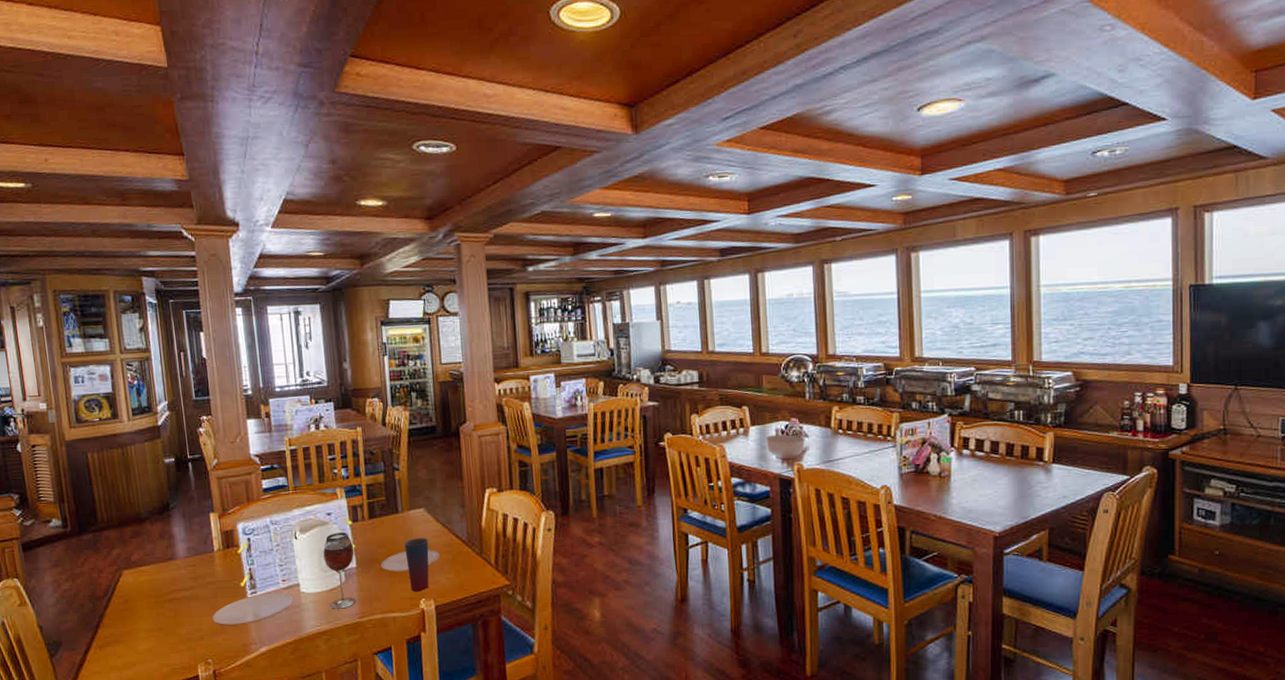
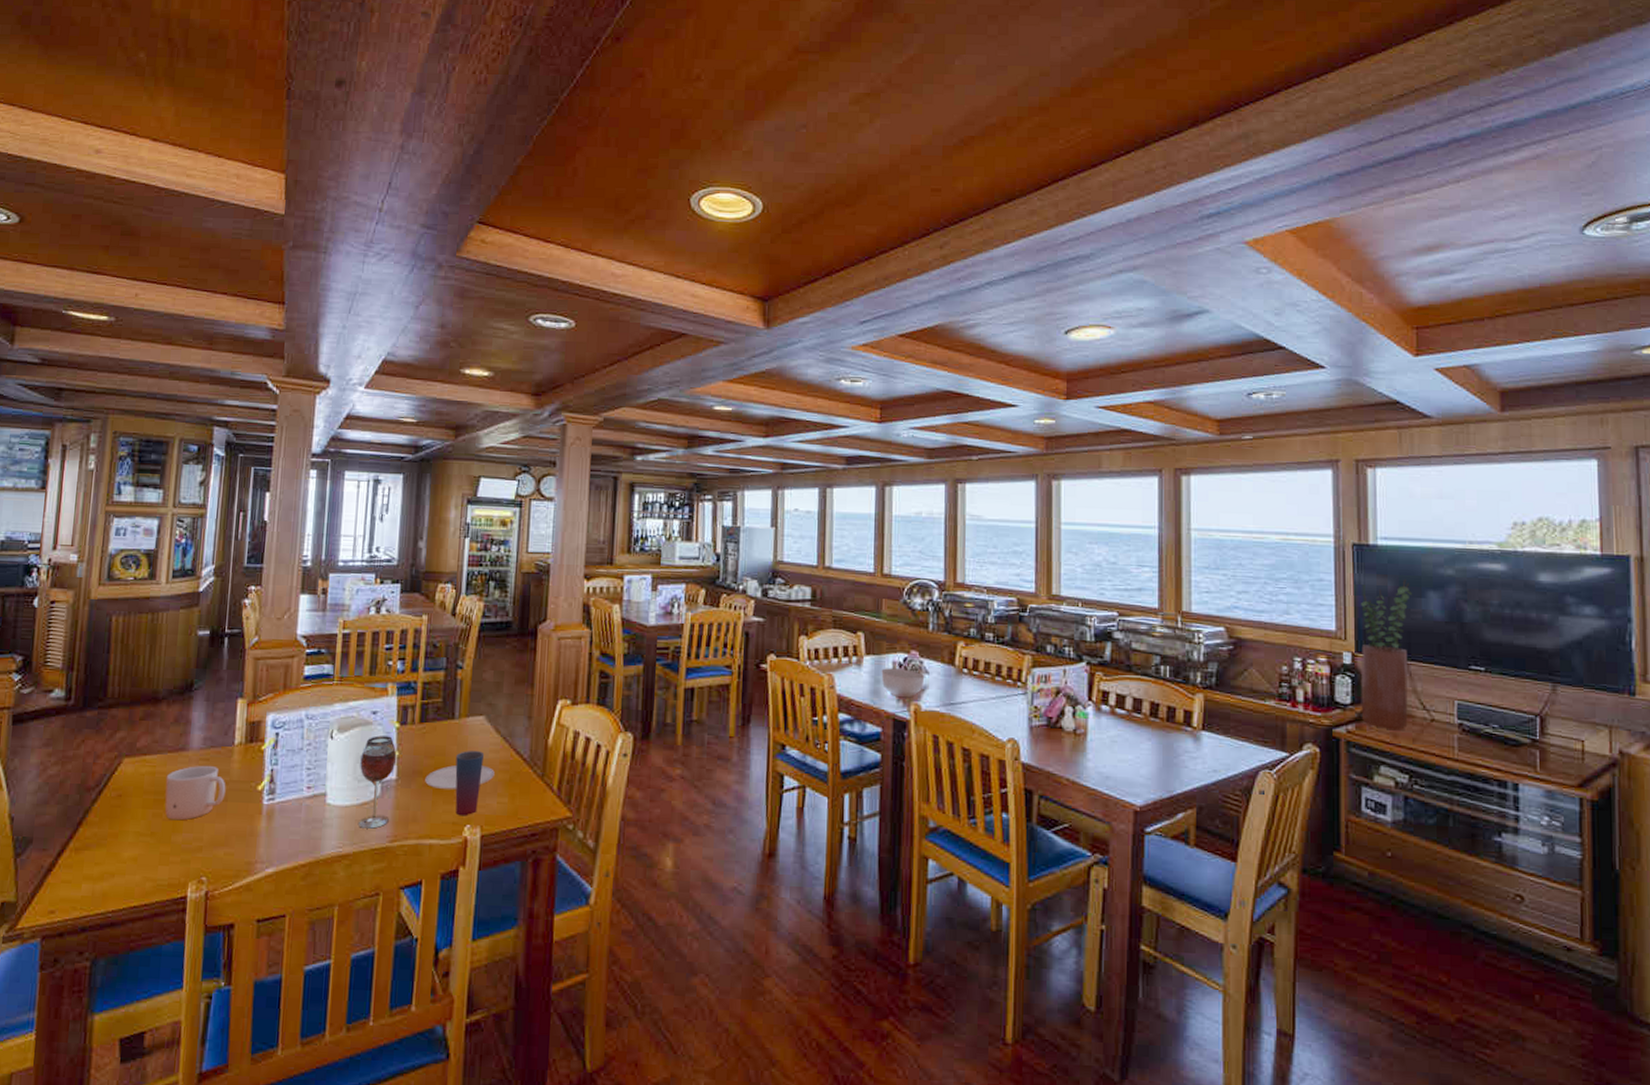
mug: none [162,570,215,617] -> present [164,765,226,821]
plate: present [212,592,293,626] -> none [216,801,316,838]
vase: none [1195,313,1243,448] -> present [1360,579,1412,730]

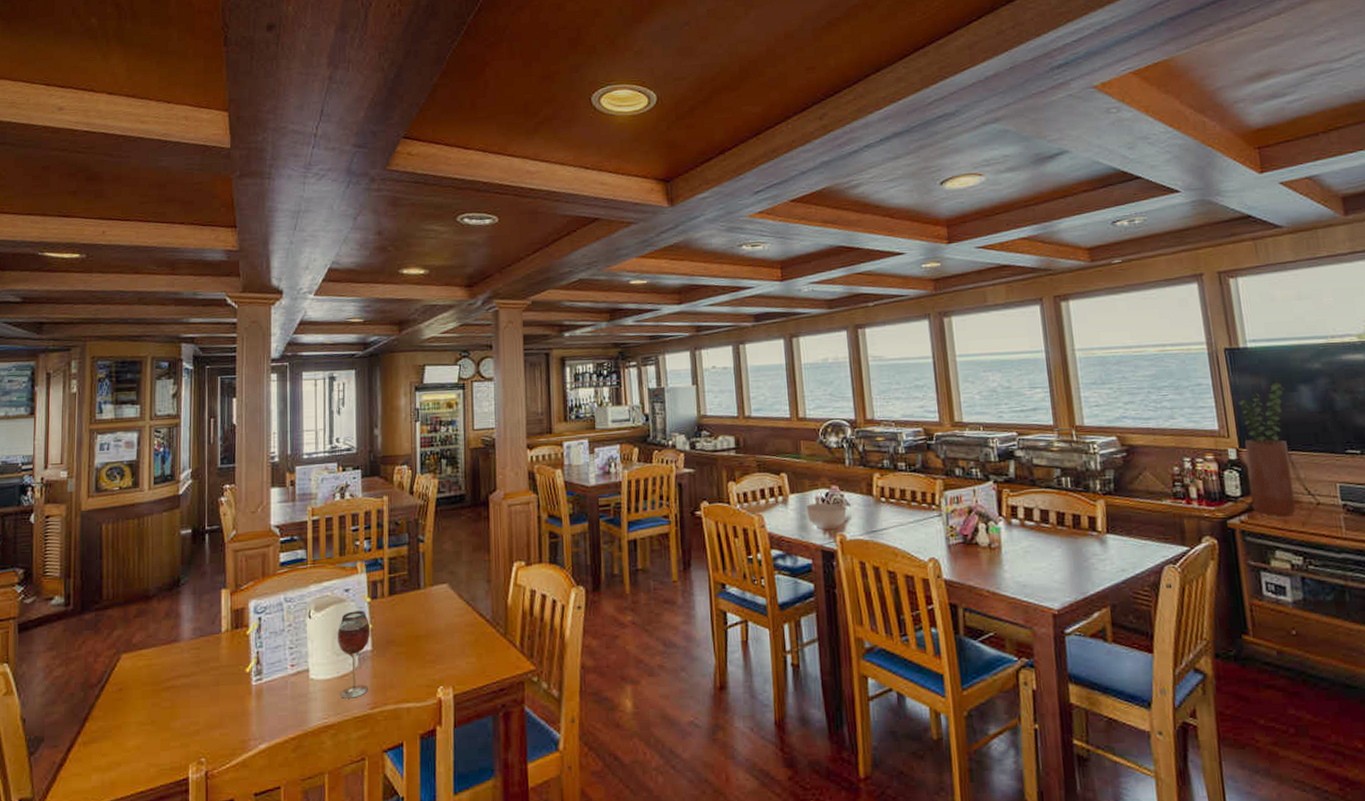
mug: present [164,765,226,821] -> none [161,653,217,708]
plate: present [425,765,495,791] -> none [398,629,461,656]
cup: present [455,751,485,816] -> none [425,617,451,679]

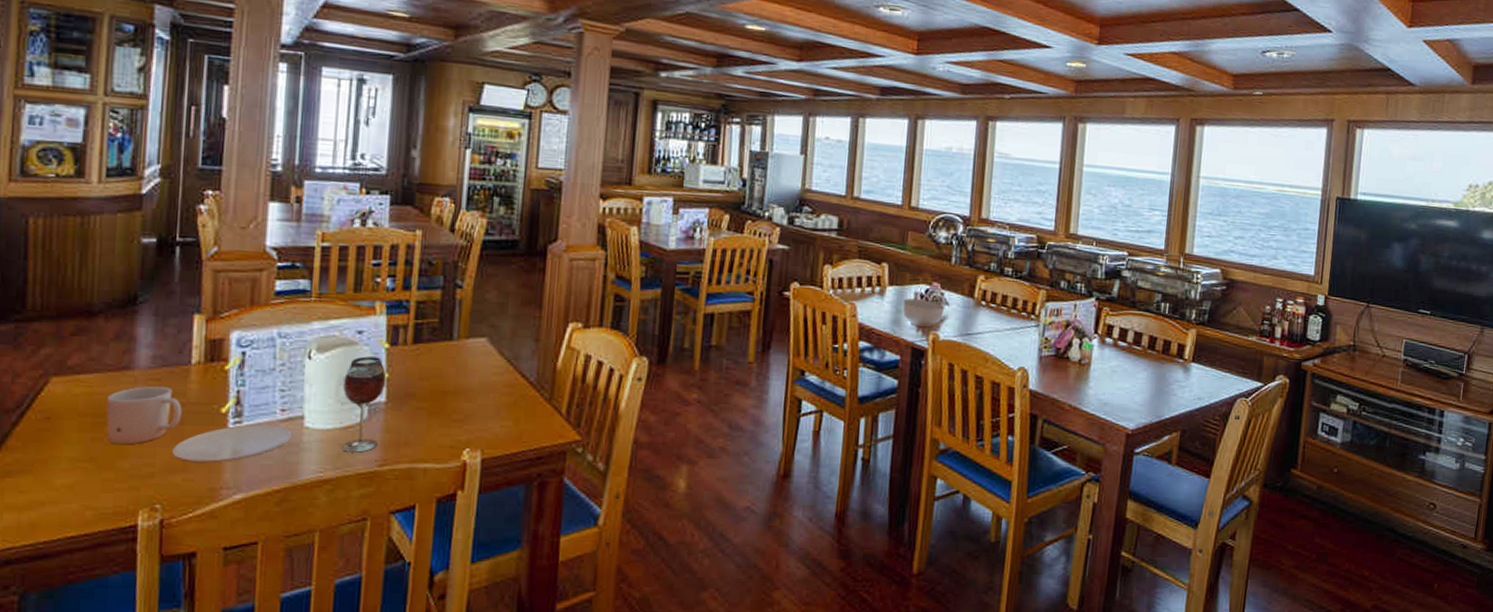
mug: none [161,653,217,708] -> present [106,385,182,445]
plate: none [211,679,300,719] -> present [171,424,291,463]
vase: present [1238,376,1296,516] -> none [1327,231,1380,364]

